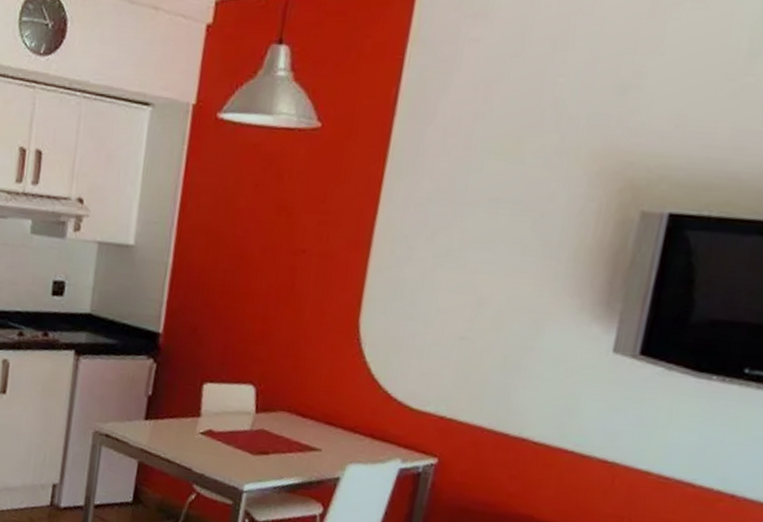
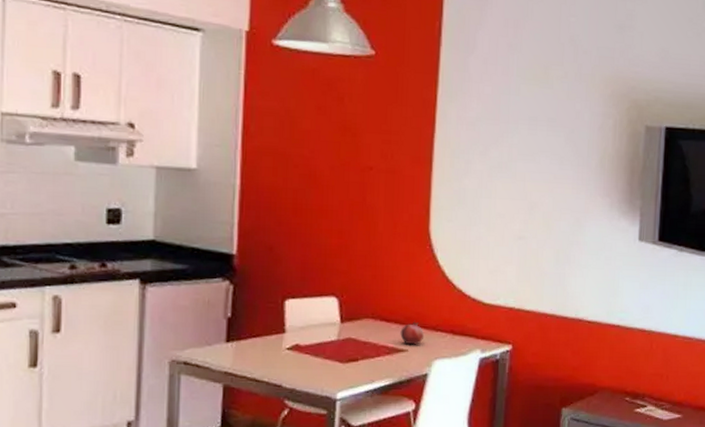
fruit: none [315,418,341,446] -> present [400,320,425,345]

